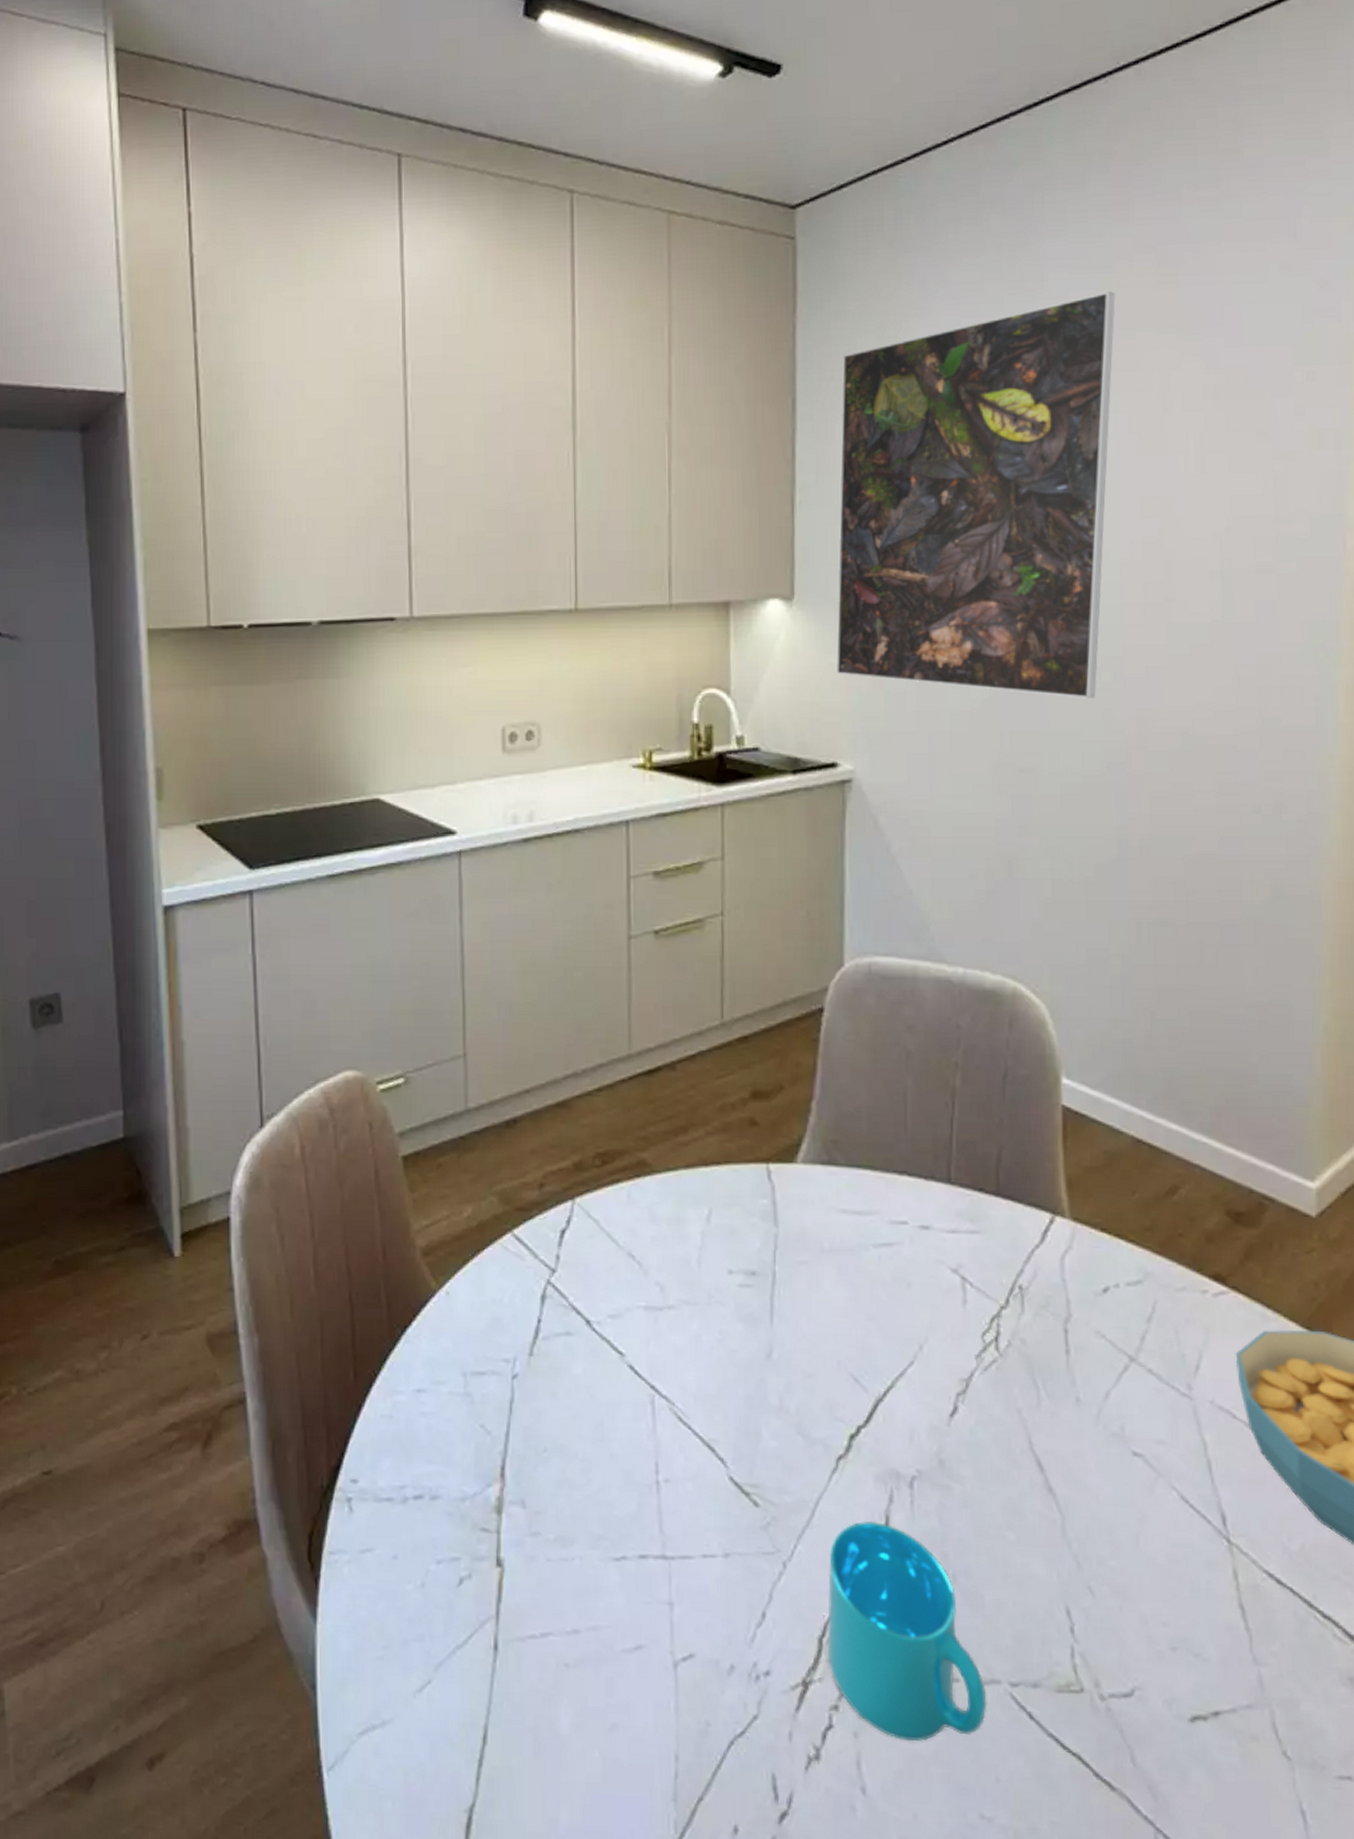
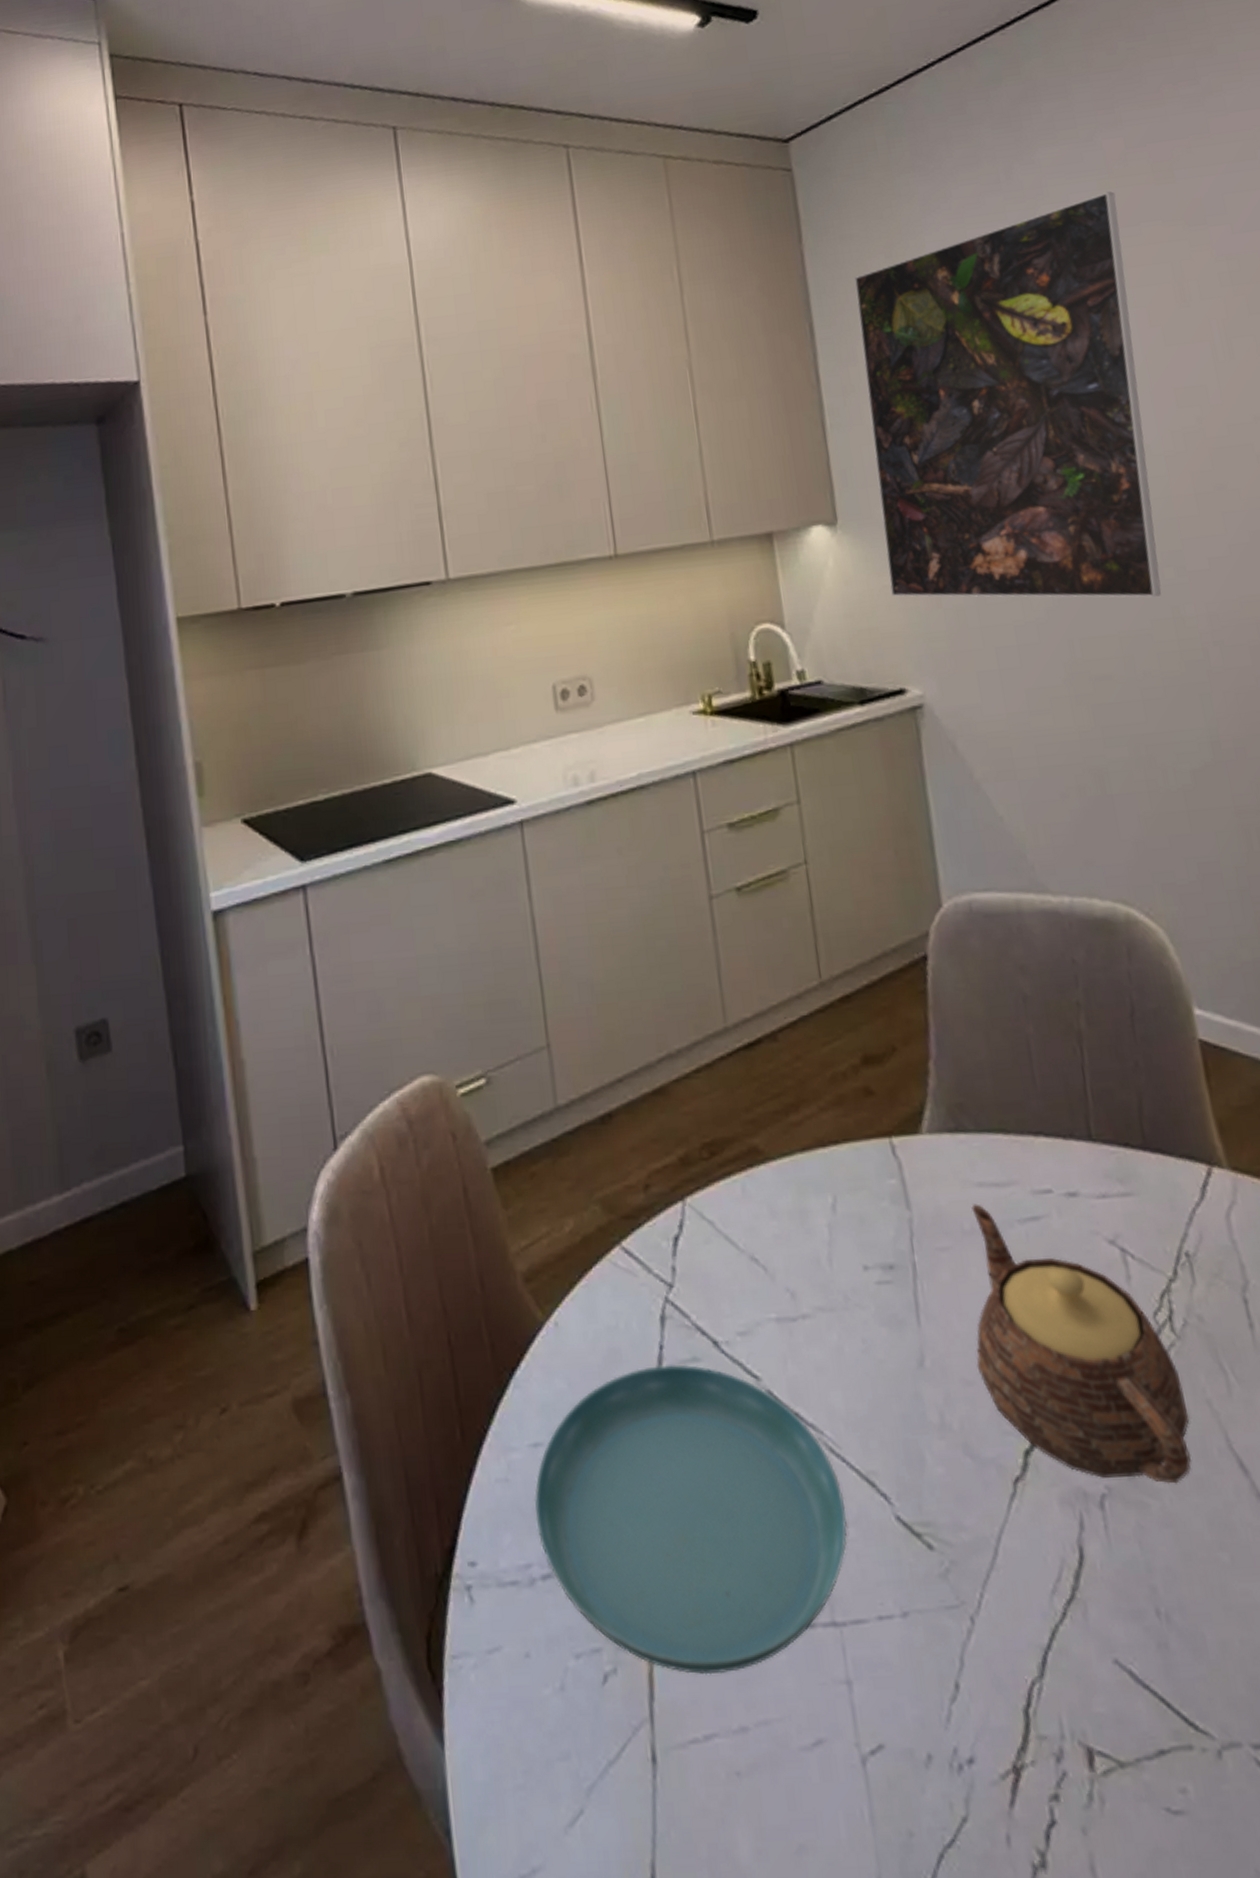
saucer: none [413,1336,686,1587] -> present [534,1364,847,1675]
teapot: none [818,1227,1000,1474] -> present [971,1204,1192,1484]
cup: present [827,1520,987,1741] -> none [1021,1554,1231,1832]

